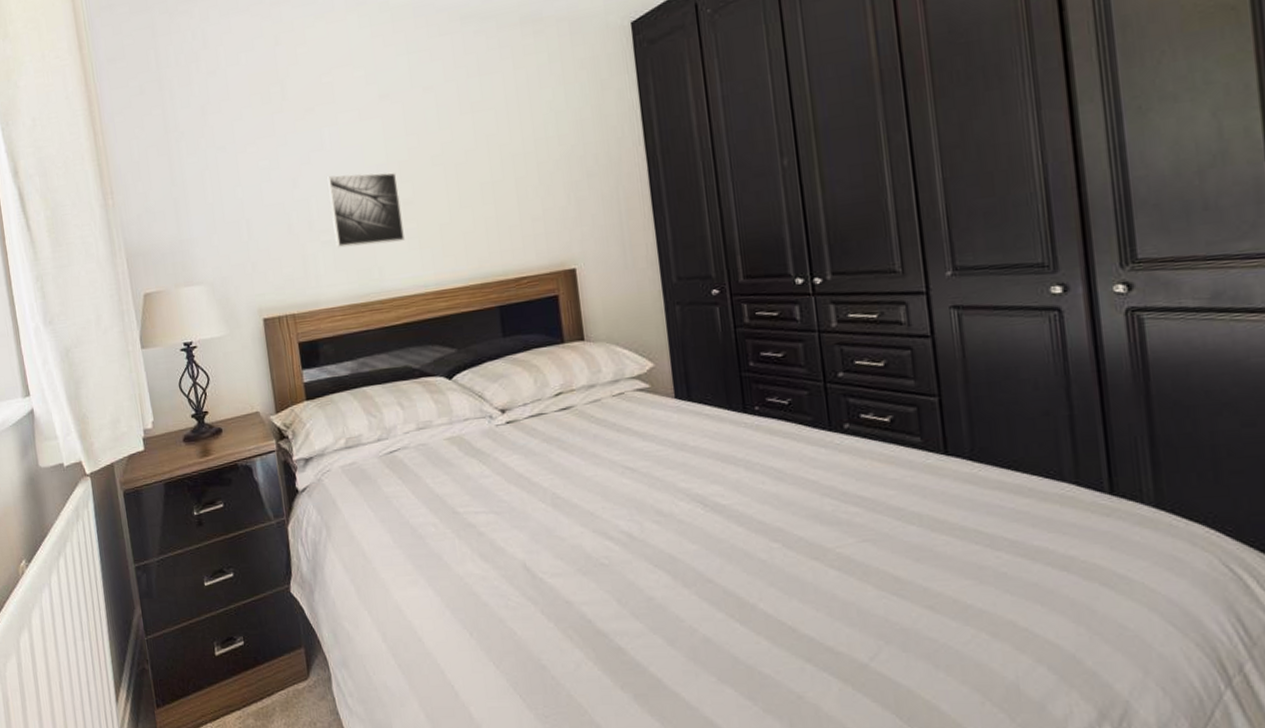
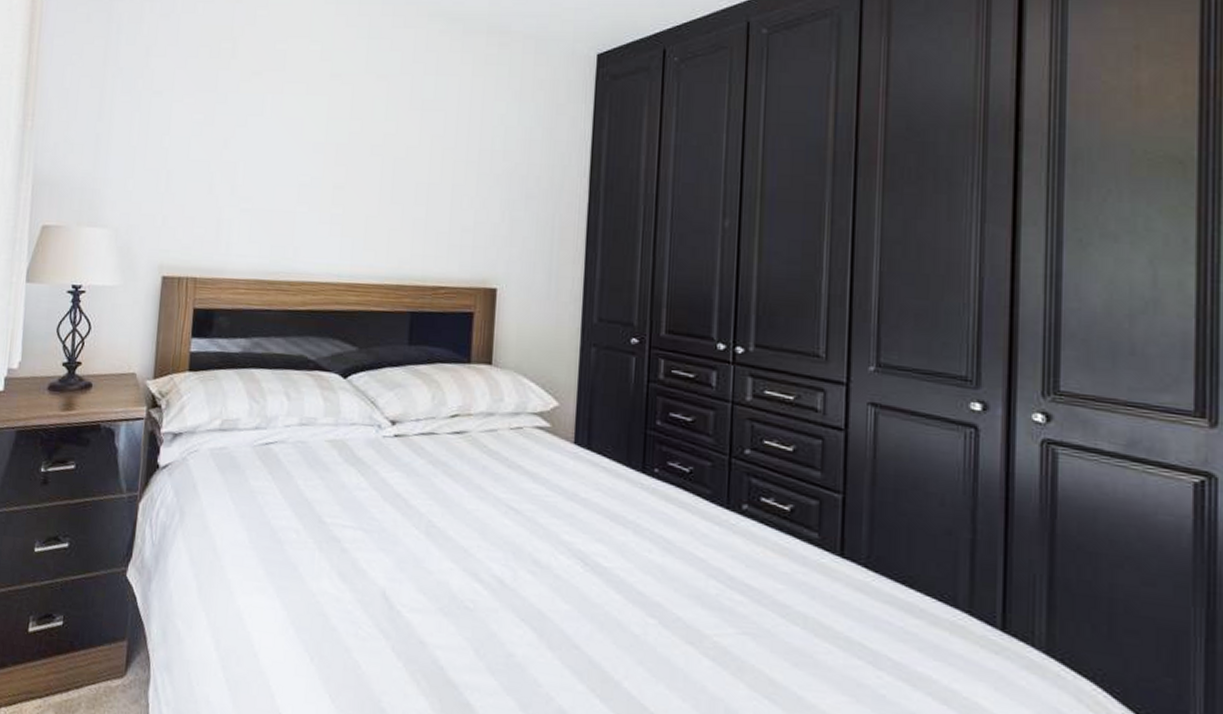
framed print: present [327,172,405,248] -> none [255,144,332,225]

